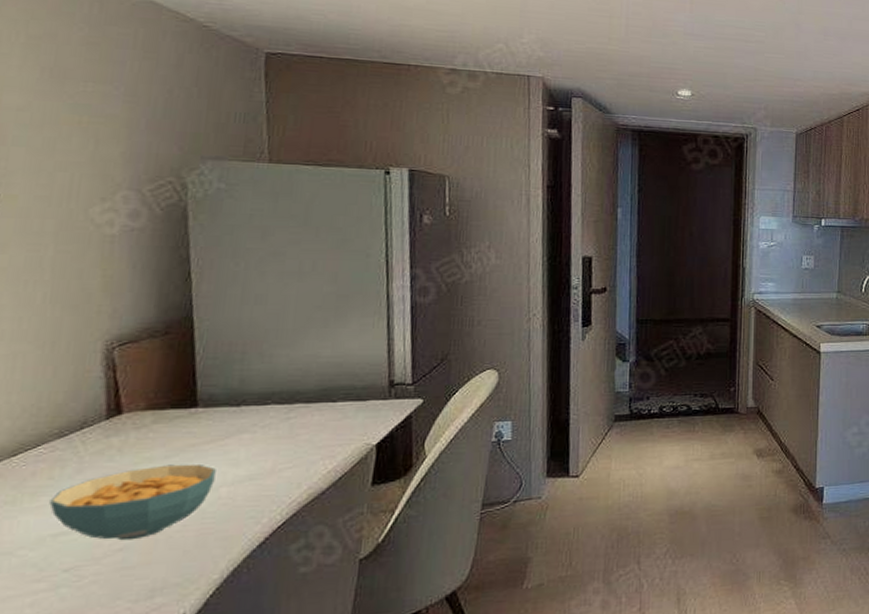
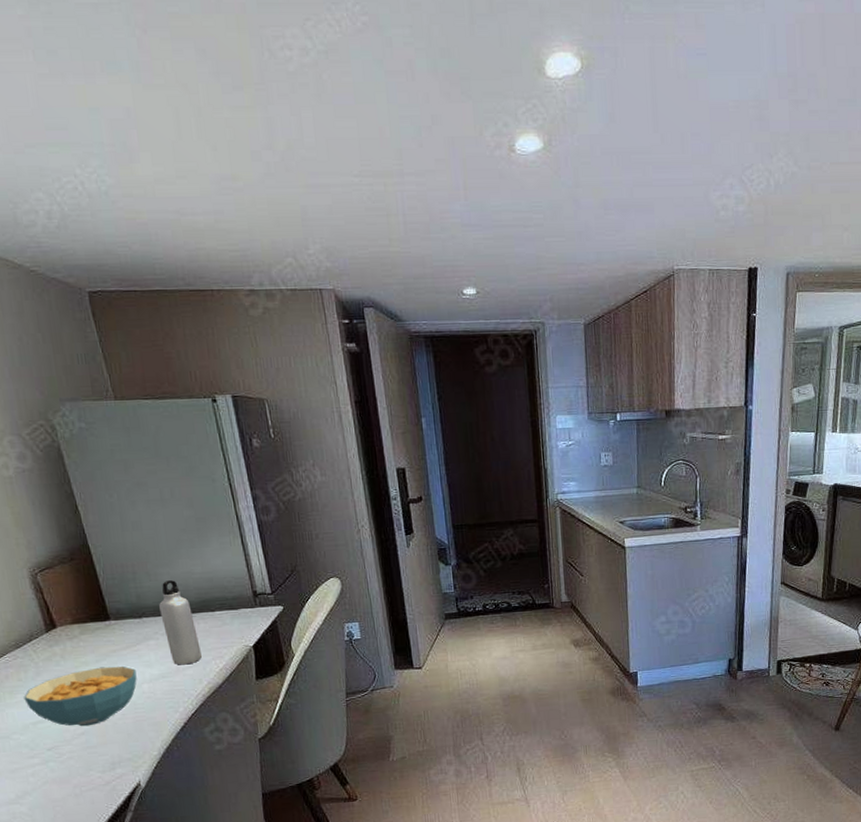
water bottle: none [265,364,309,465] -> present [159,580,203,665]

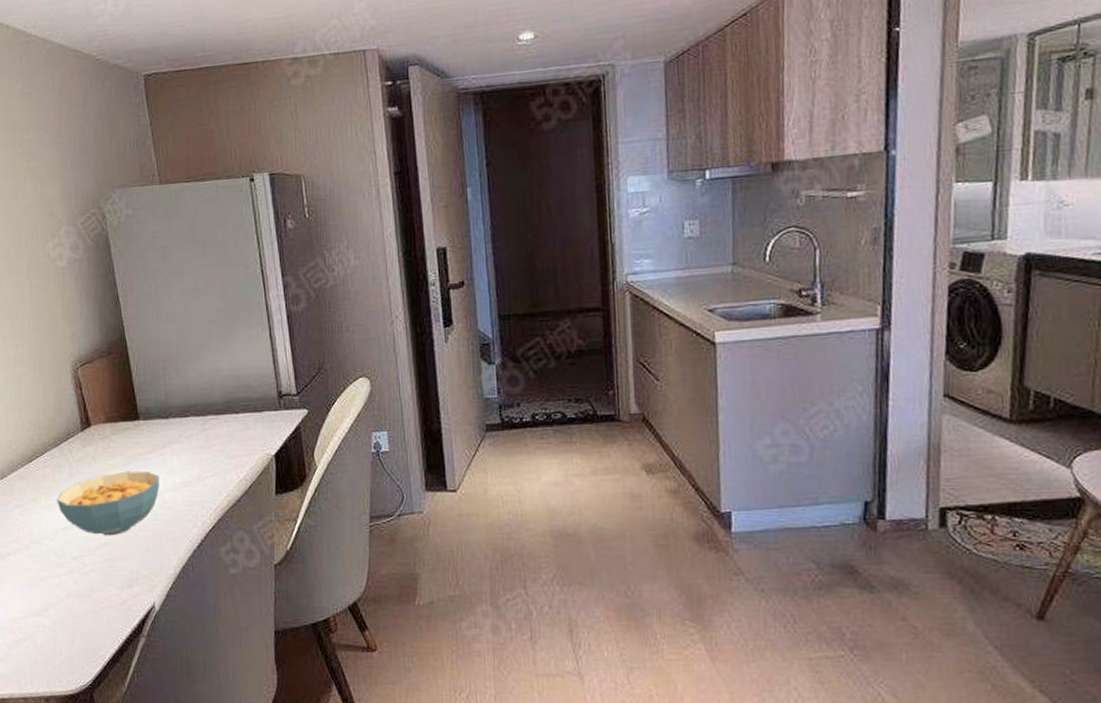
water bottle: present [159,580,203,665] -> none [186,377,224,473]

